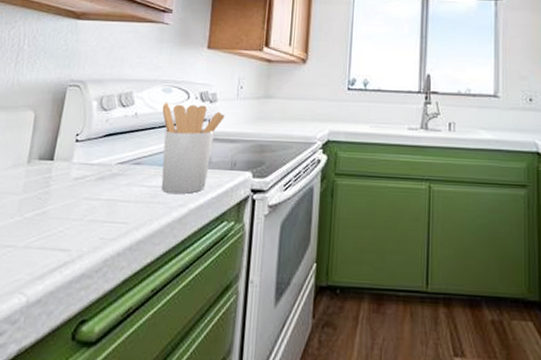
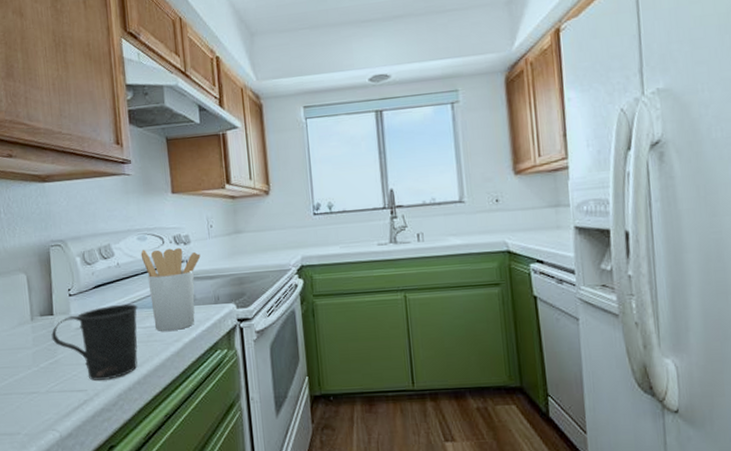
mug: none [45,157,148,241] -> present [51,303,138,381]

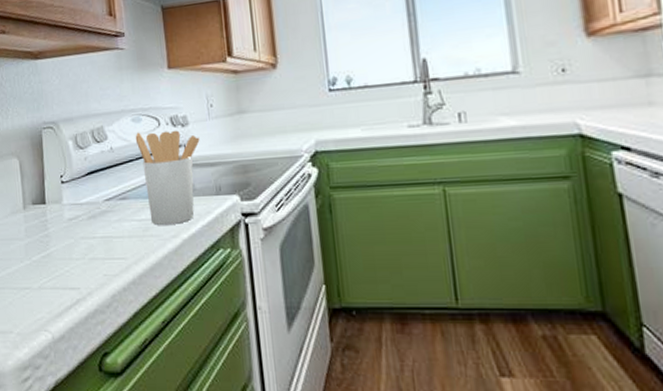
mug: present [51,303,138,381] -> none [43,193,133,278]

